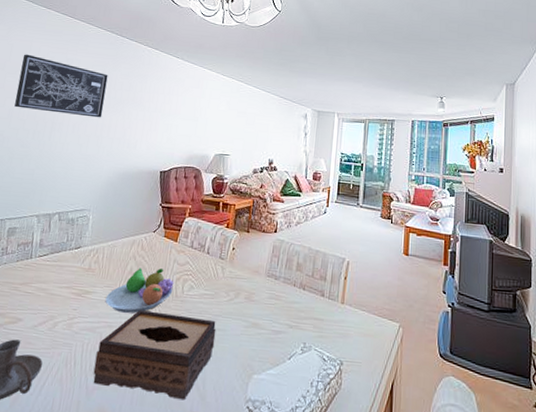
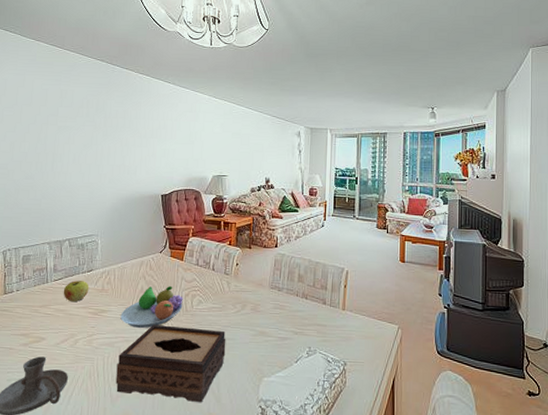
wall art: present [14,54,108,118] -> none [15,88,103,147]
apple: none [47,257,76,281] -> present [63,280,89,302]

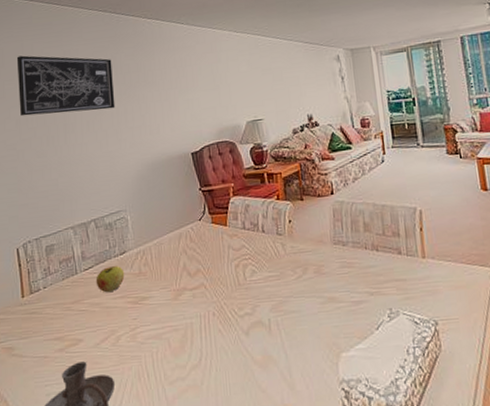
wall art: none [15,88,103,147] -> present [16,55,115,117]
tissue box: present [115,325,226,403] -> none [168,302,292,394]
fruit bowl: present [120,286,183,328] -> none [164,258,235,313]

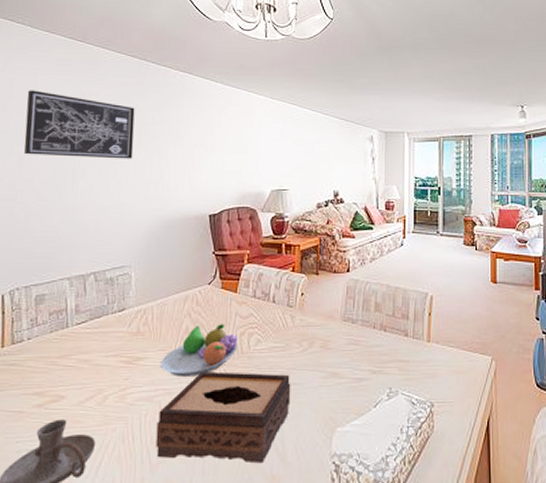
apple: present [95,266,125,293] -> none [87,323,121,350]
fruit bowl: none [164,258,235,313] -> present [160,324,238,376]
tissue box: none [168,302,292,394] -> present [155,371,291,464]

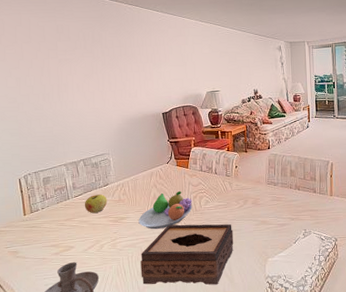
wall art: present [24,90,135,159] -> none [15,26,101,76]
apple: none [87,323,121,350] -> present [84,194,108,214]

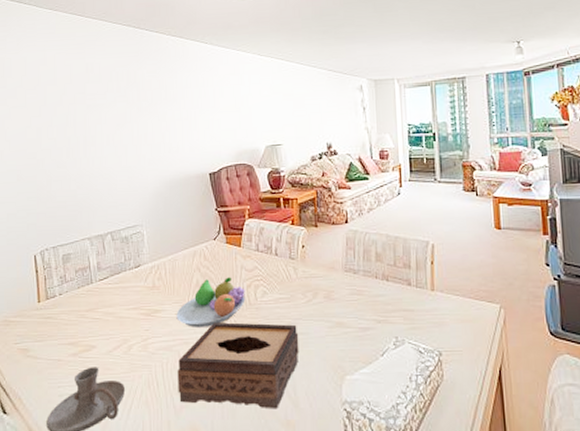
apple: present [84,194,108,214] -> none [110,278,139,304]

